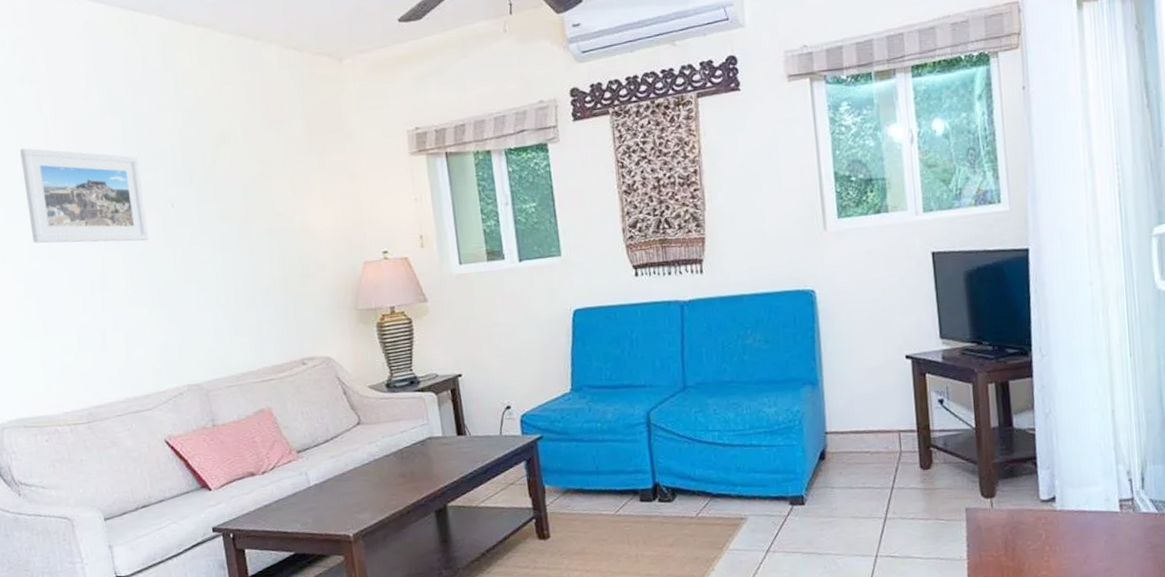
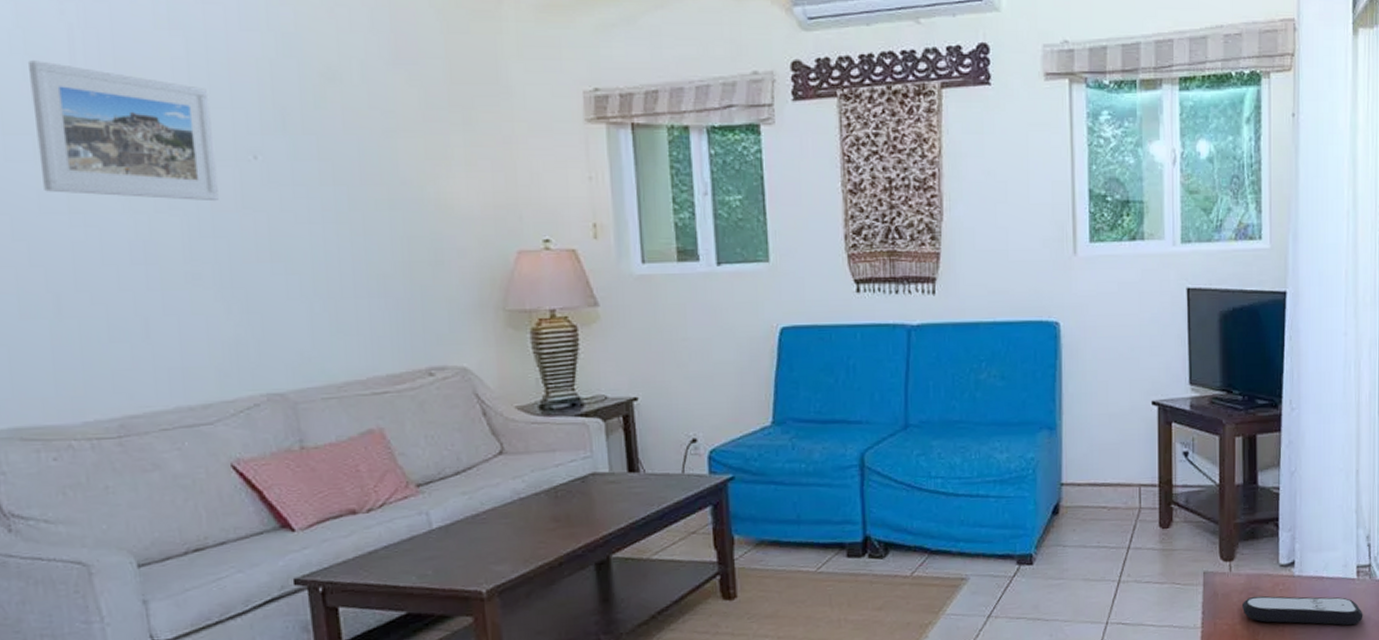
remote control: none [1005,529,1130,557] -> present [1241,595,1363,626]

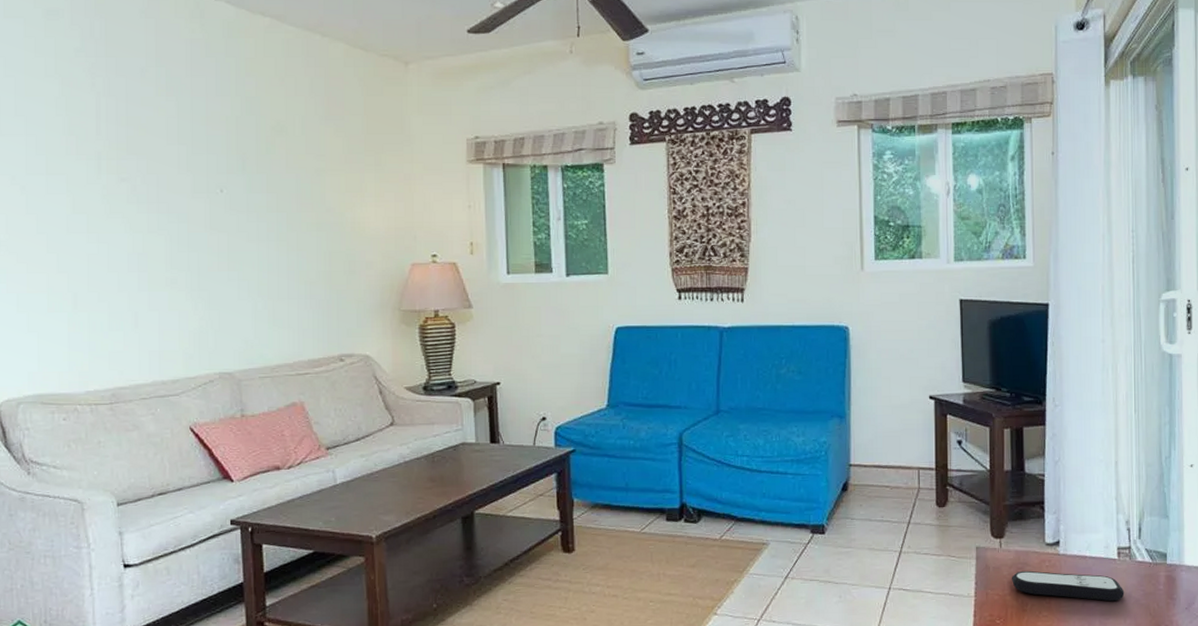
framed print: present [29,60,219,202] -> none [68,120,193,224]

